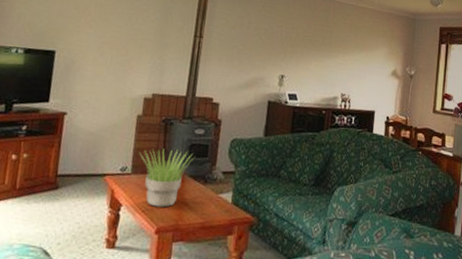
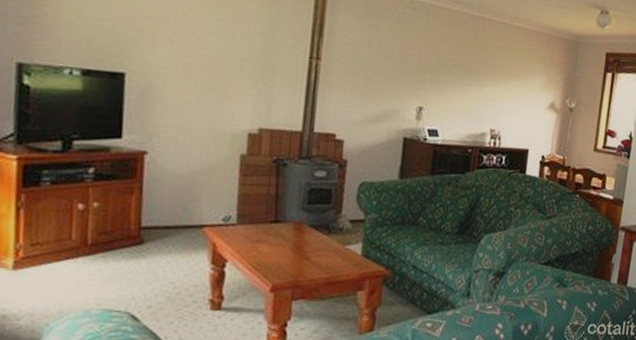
potted plant: present [140,148,194,208] -> none [246,194,314,262]

